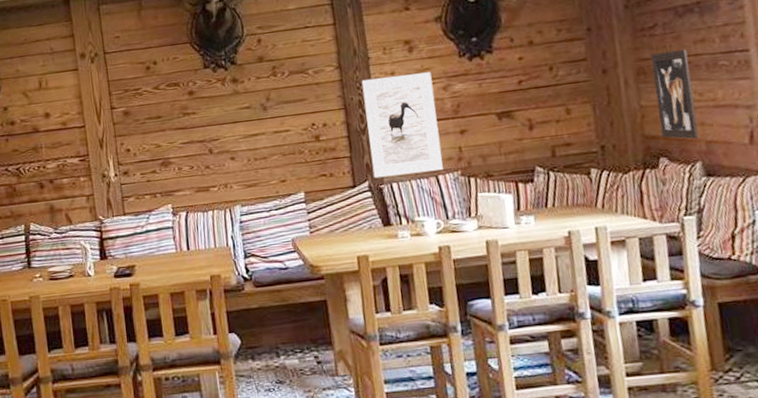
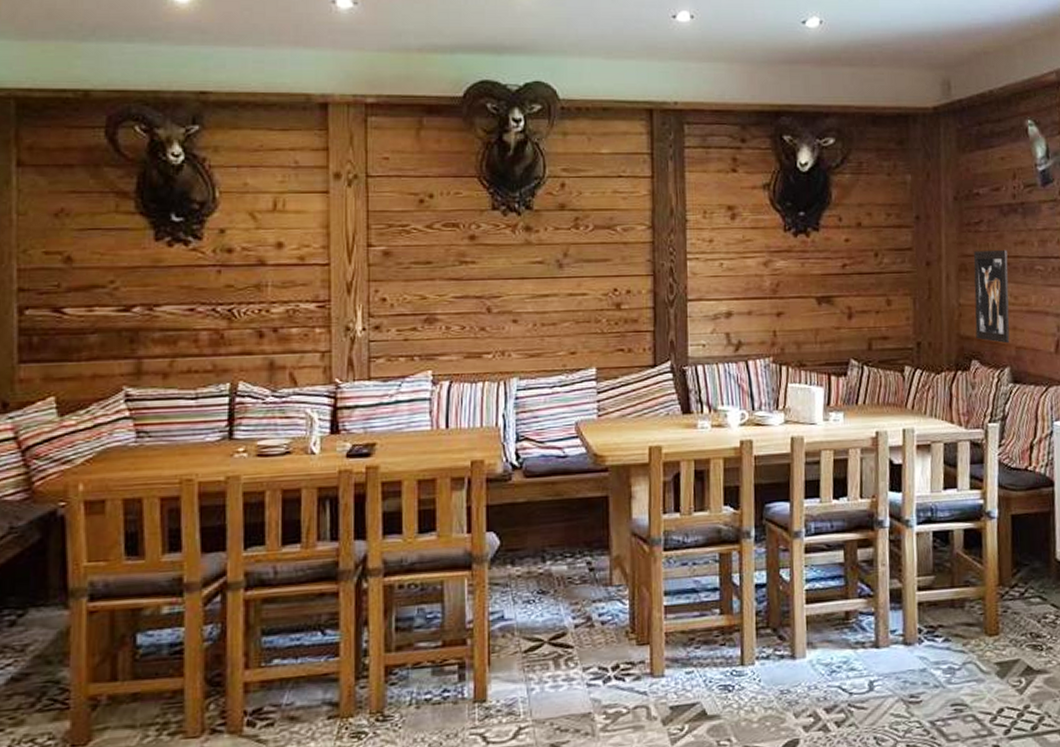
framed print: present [361,72,443,179] -> none [675,244,755,359]

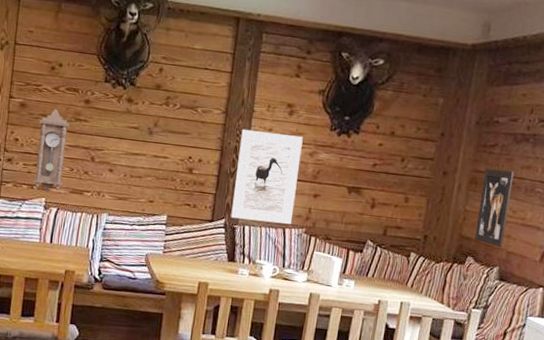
pendulum clock: none [411,252,454,364] -> present [33,108,71,194]
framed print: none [675,244,755,359] -> present [231,128,303,225]

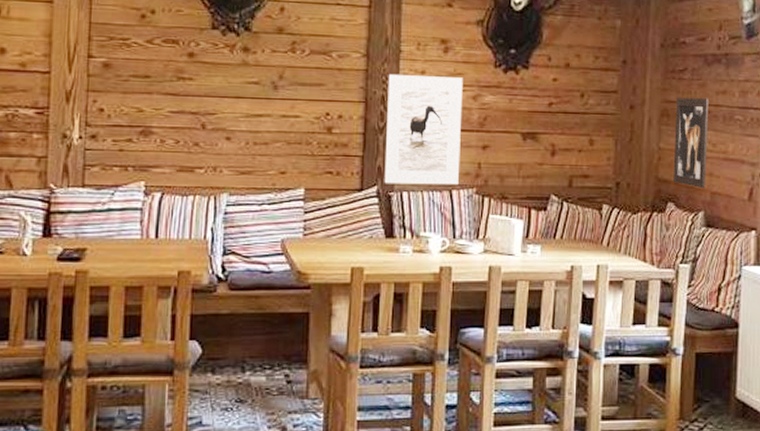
pendulum clock: present [33,108,71,194] -> none [127,66,172,175]

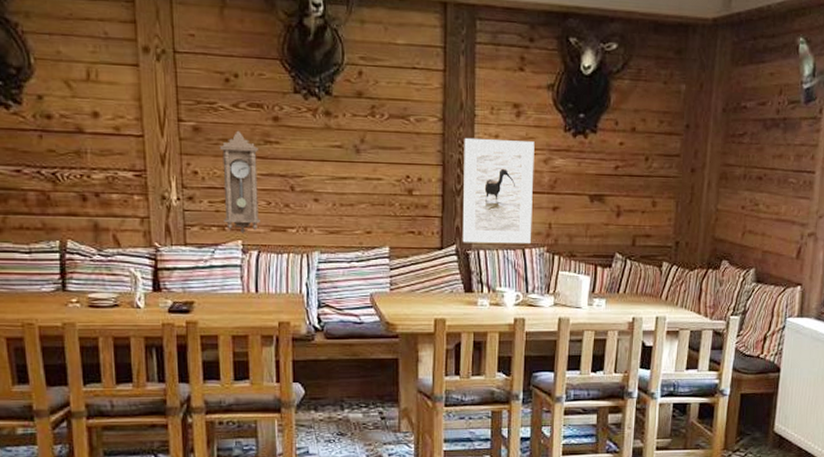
pendulum clock: none [127,66,172,175] -> present [219,130,260,235]
wall art: present [673,98,709,189] -> none [728,161,765,248]

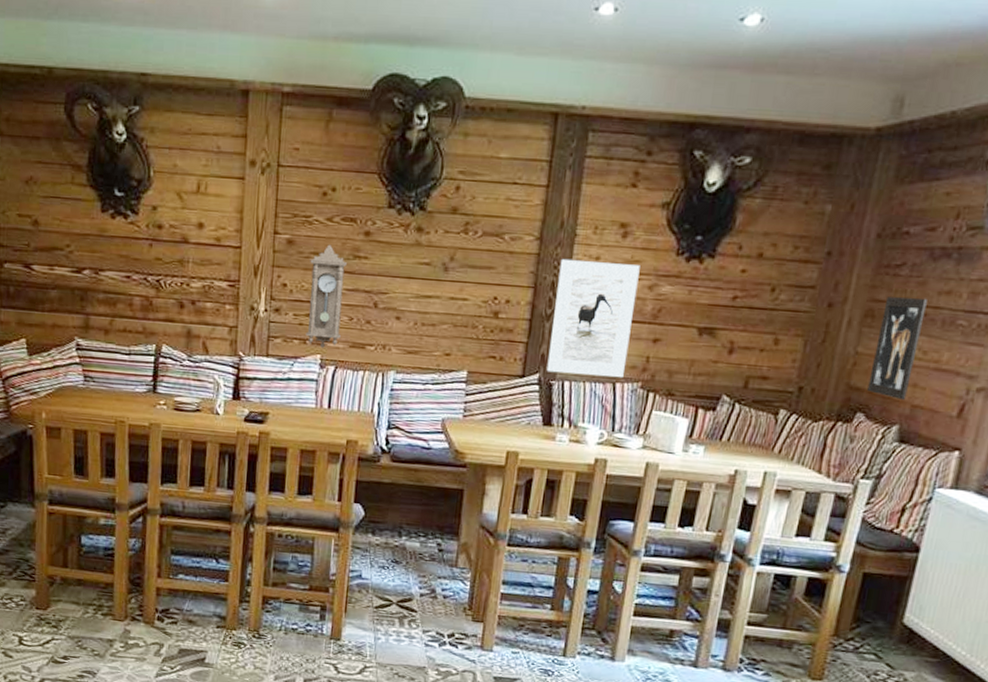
wall art: none [728,161,765,248] -> present [867,297,927,401]

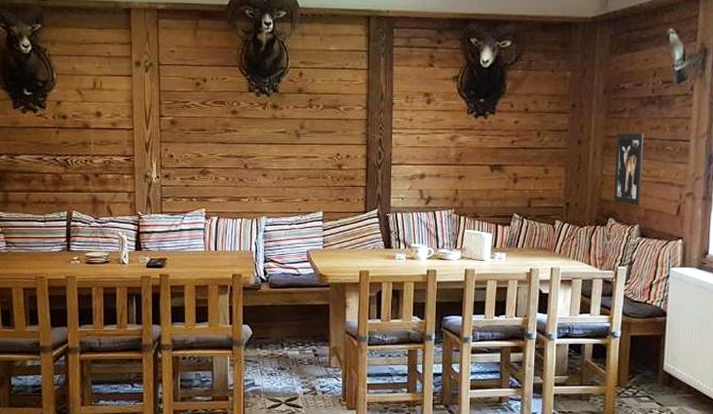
pendulum clock: present [305,244,348,349] -> none [190,122,221,204]
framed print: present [546,258,640,378] -> none [383,121,443,208]

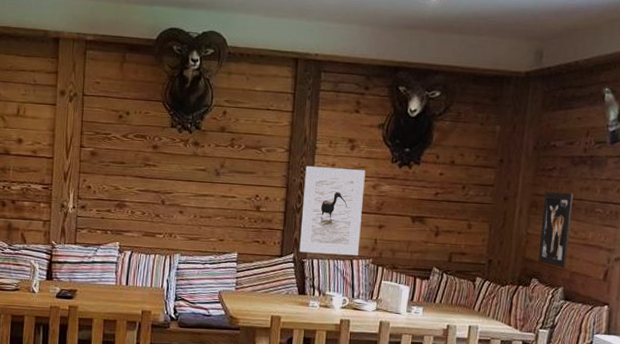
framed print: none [383,121,443,208] -> present [299,165,365,256]

